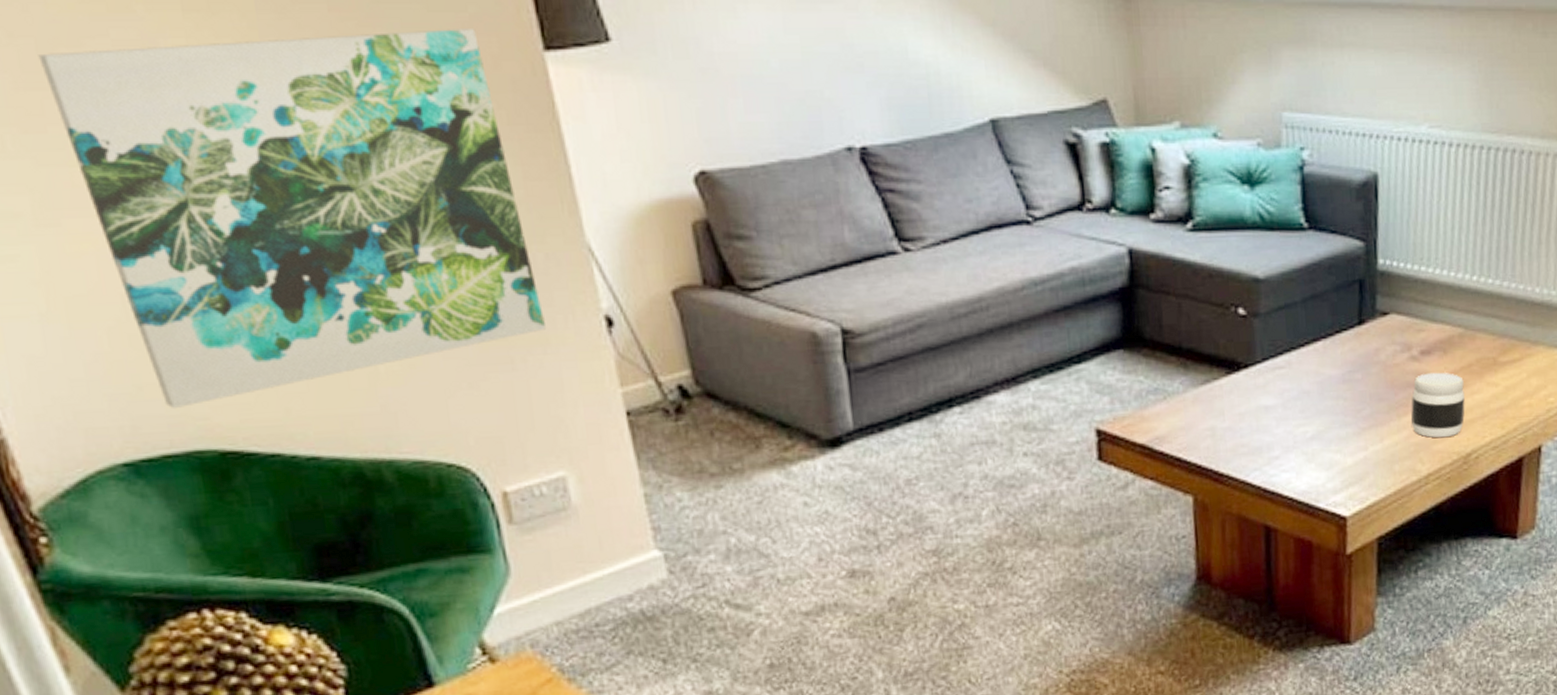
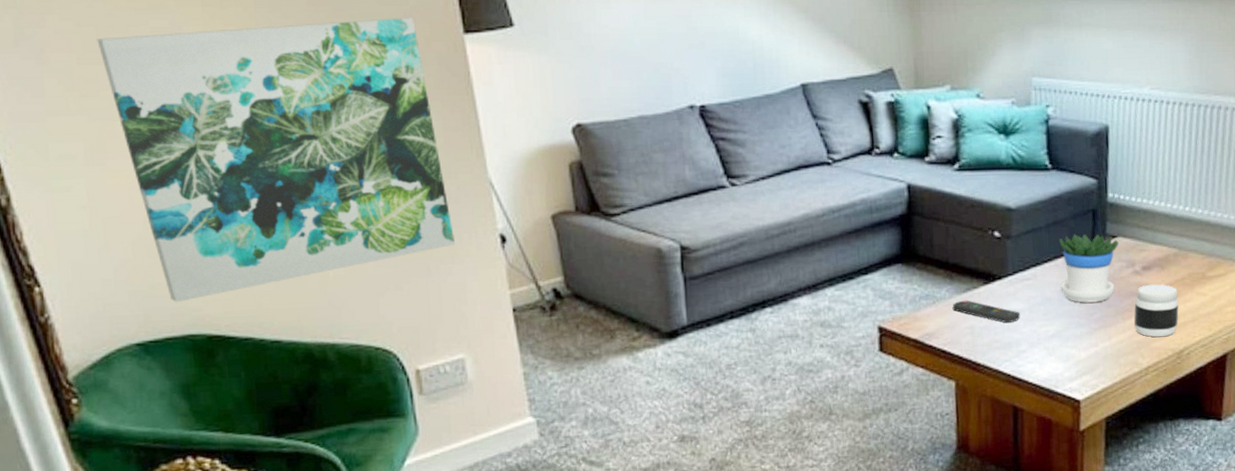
remote control: none [1187,394,1272,423] -> present [952,300,1020,324]
flowerpot: none [1318,310,1392,397] -> present [1059,234,1119,303]

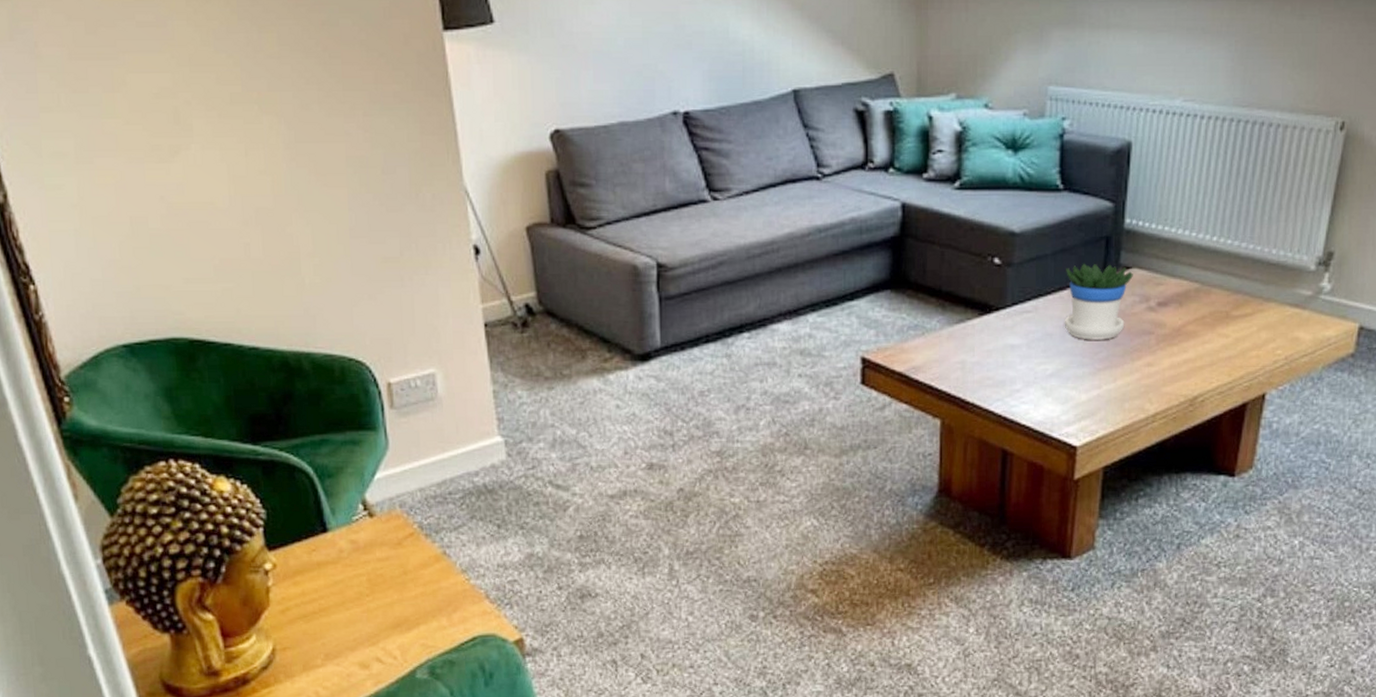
wall art: present [97,18,456,302] -> none [86,13,430,305]
remote control: present [952,300,1020,324] -> none [942,332,1017,360]
jar: present [1134,284,1179,337] -> none [1144,322,1196,382]

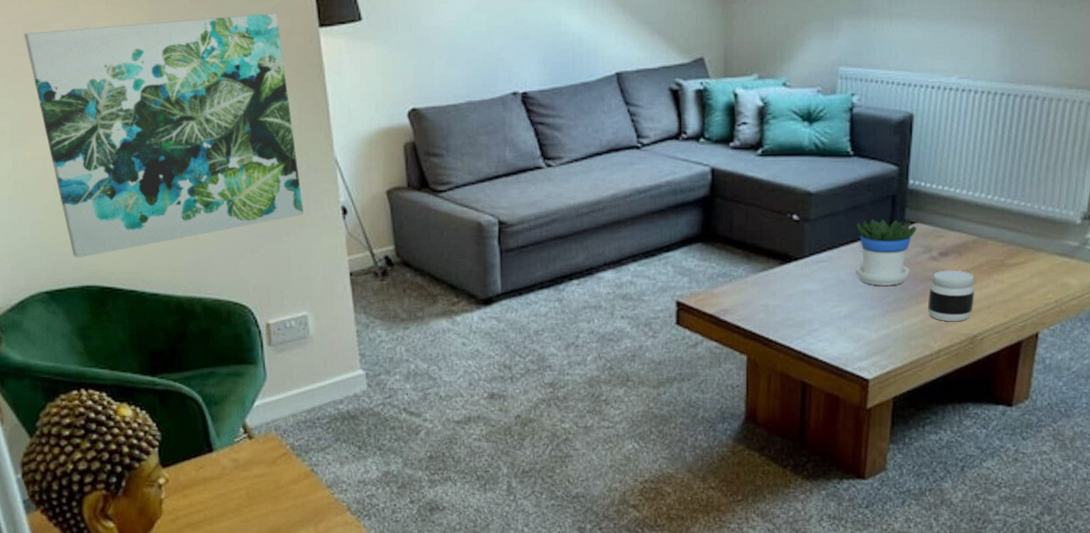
wall art: none [86,13,430,305] -> present [24,13,304,258]
jar: none [1144,322,1196,382] -> present [928,270,974,322]

